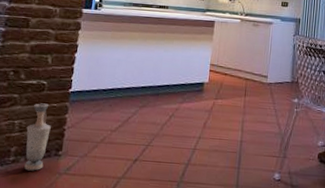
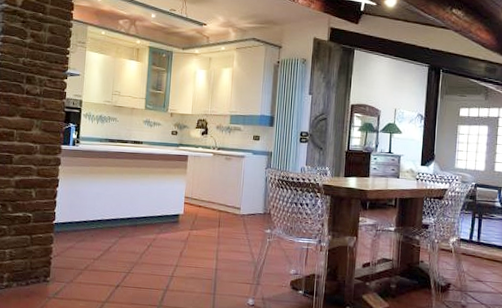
vase: present [24,103,51,171] -> none [16,234,39,295]

